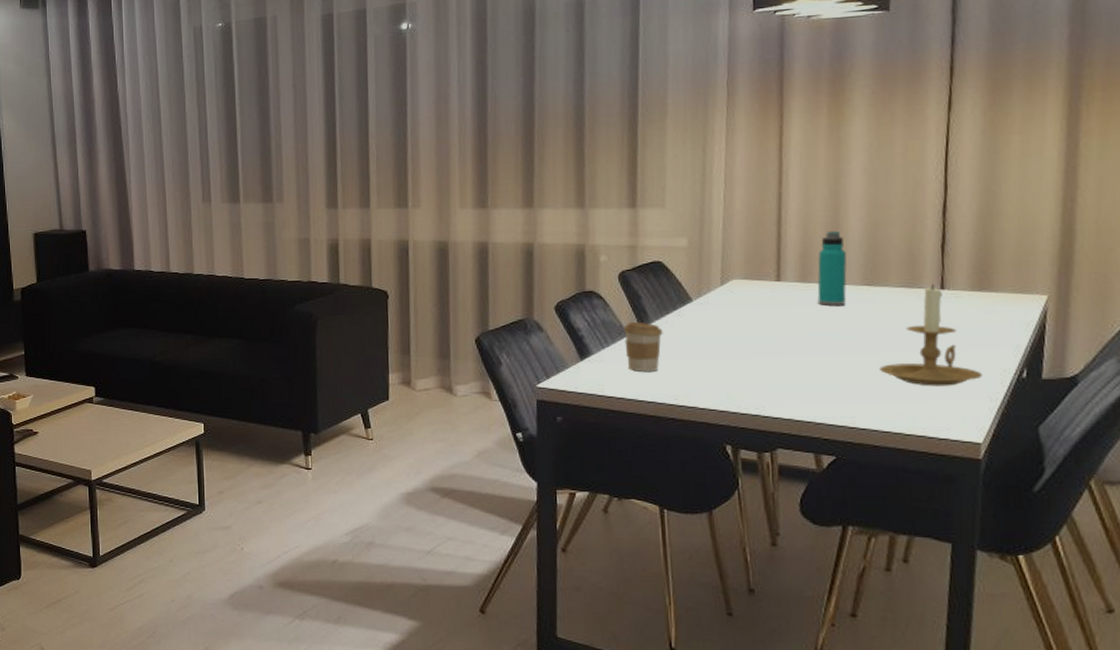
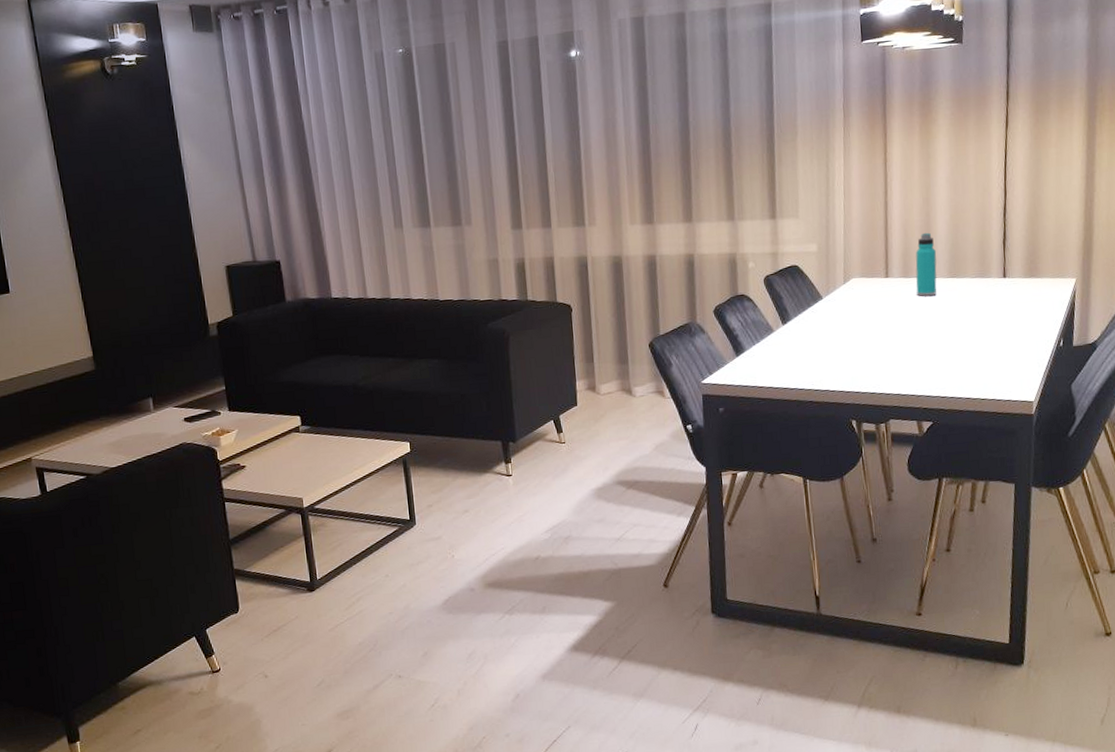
coffee cup: present [624,321,663,373] -> none [770,319,801,364]
candle holder: present [879,284,983,386] -> none [961,274,1034,358]

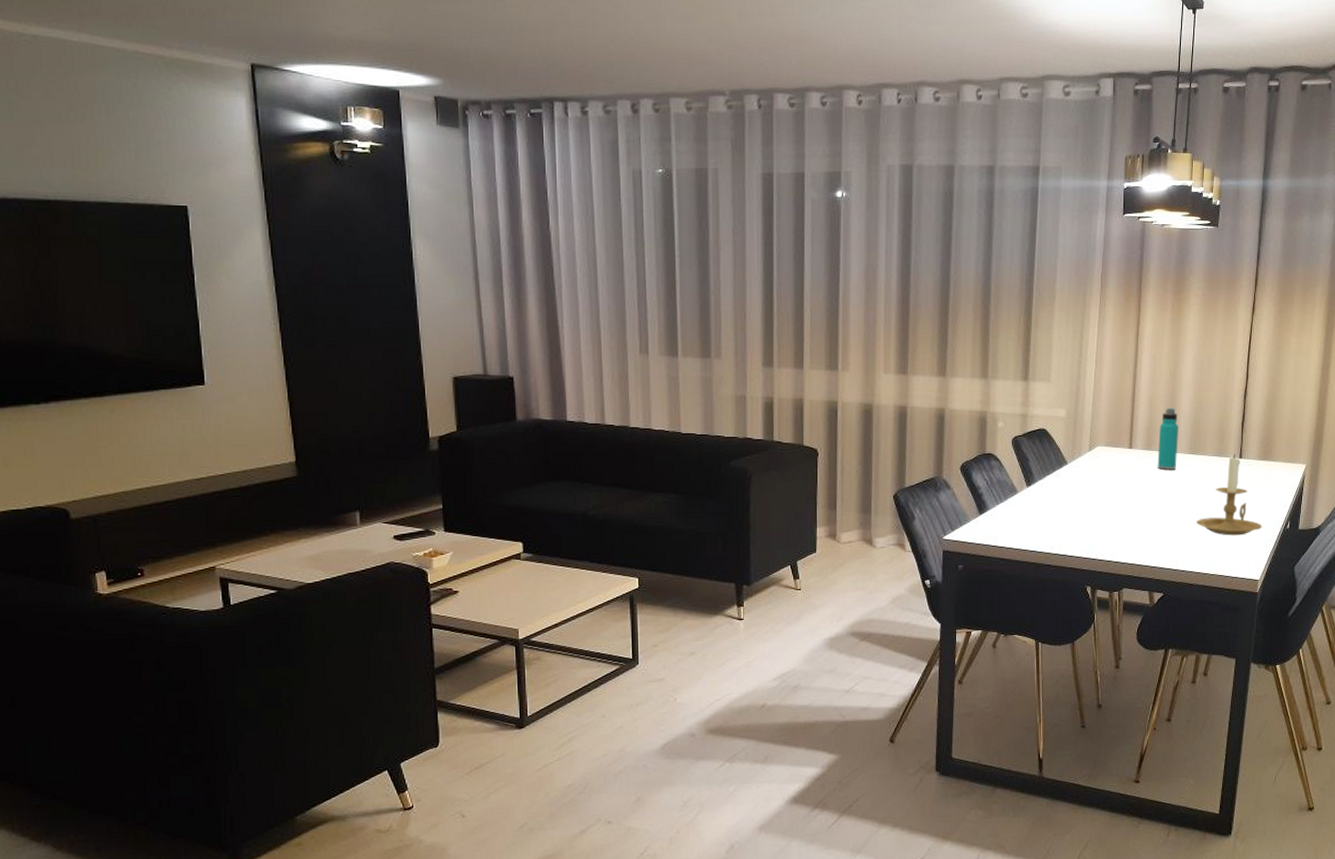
candle holder: none [961,274,1034,358] -> present [1196,454,1263,536]

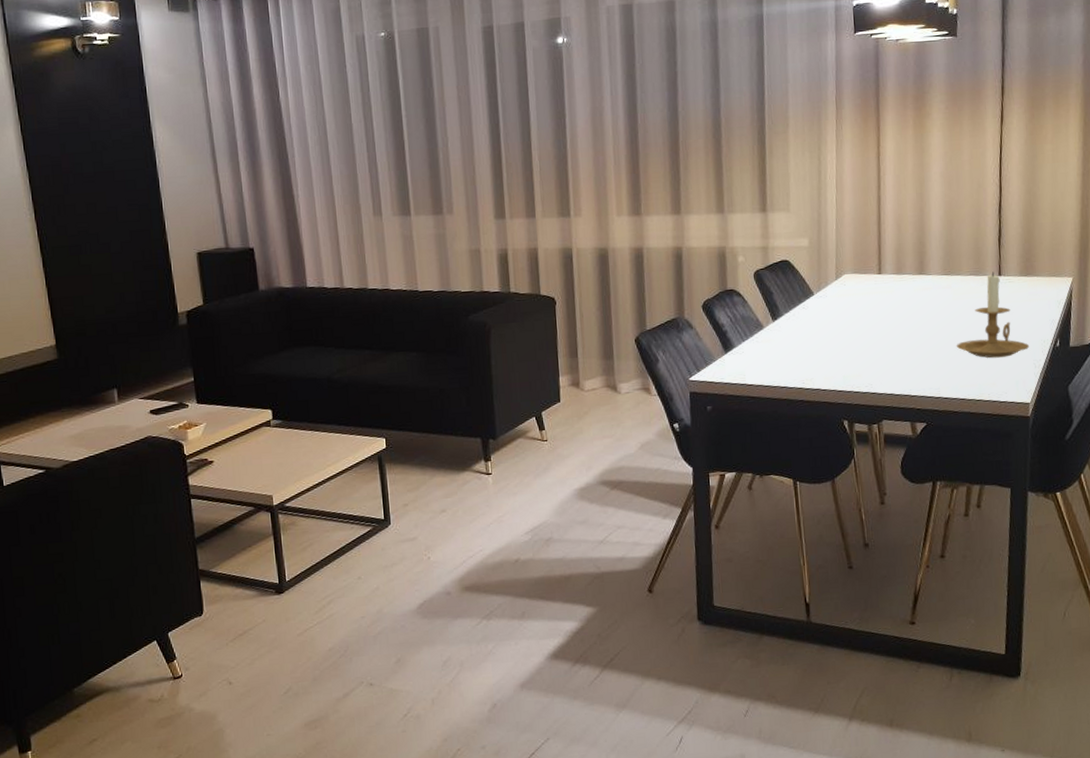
water bottle: present [1157,408,1179,470] -> none [909,228,931,294]

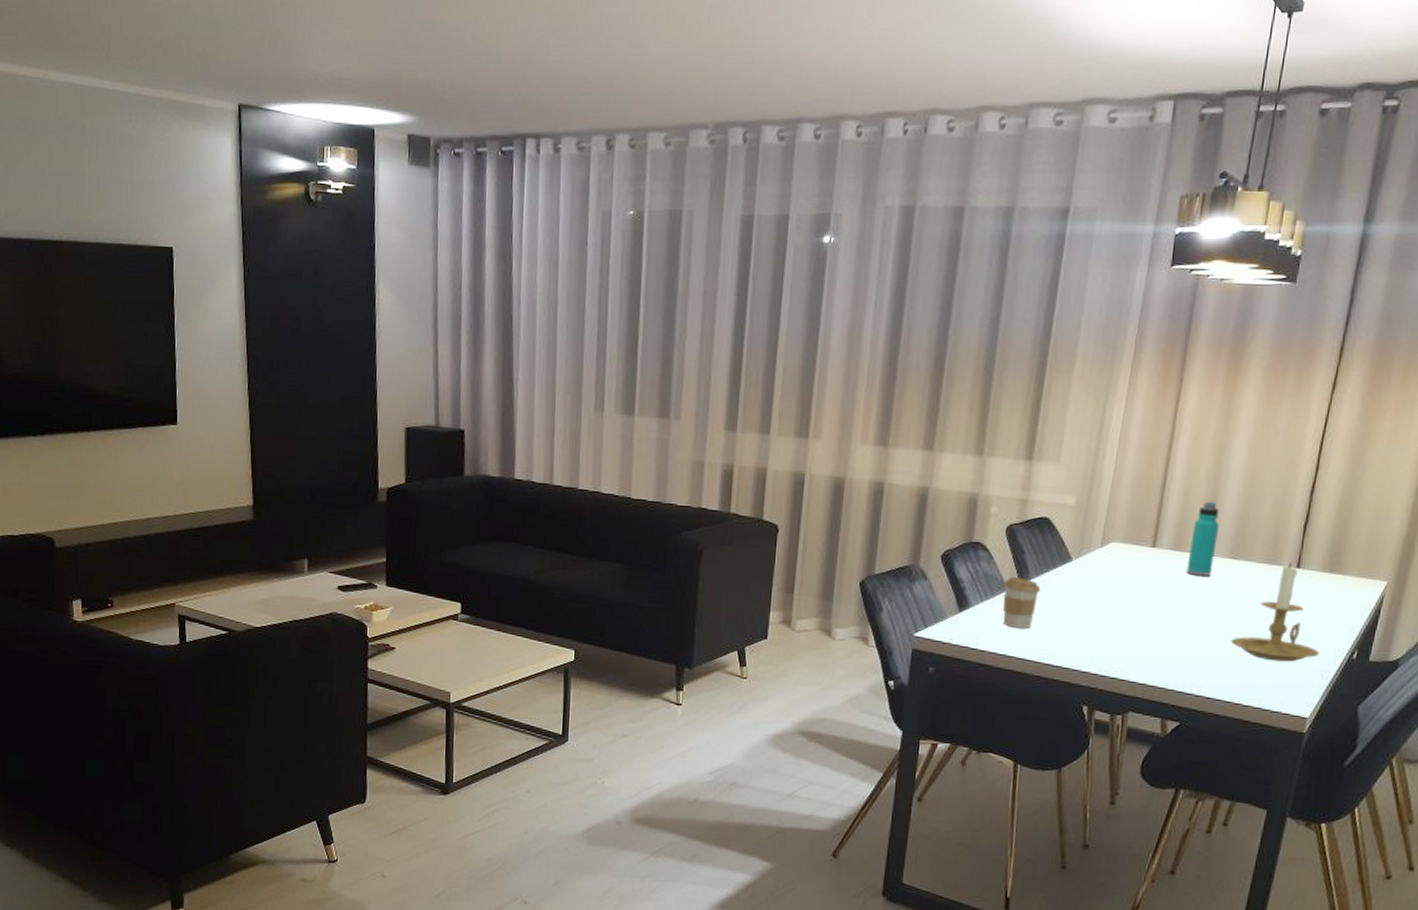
coffee cup: none [760,315,792,361] -> present [1002,576,1041,629]
water bottle: none [909,228,931,294] -> present [1186,501,1220,576]

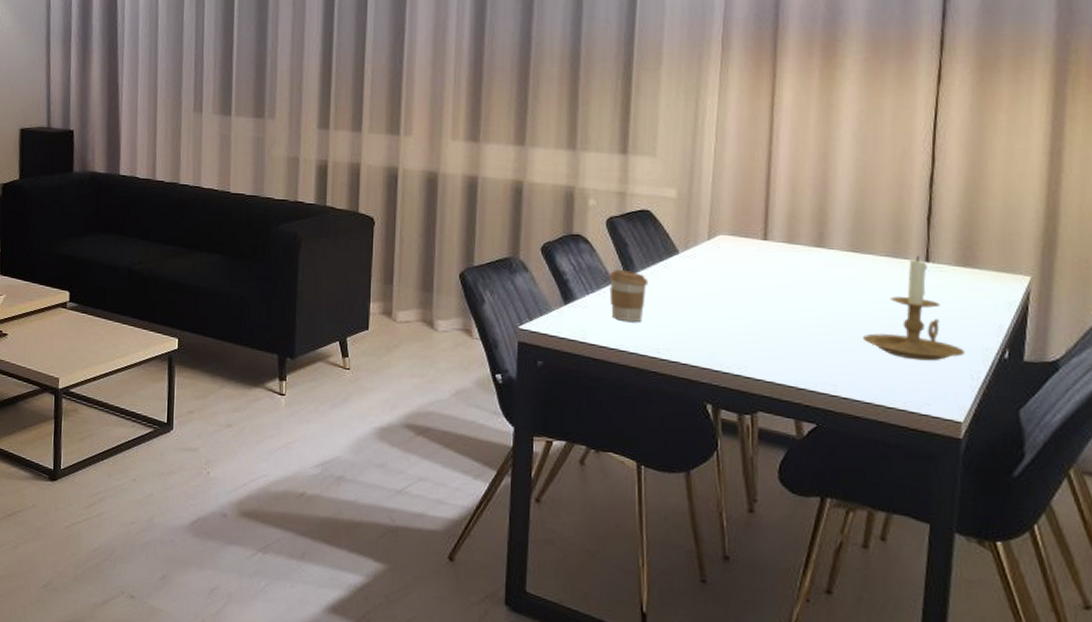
water bottle: present [1186,501,1220,576] -> none [803,193,834,270]

